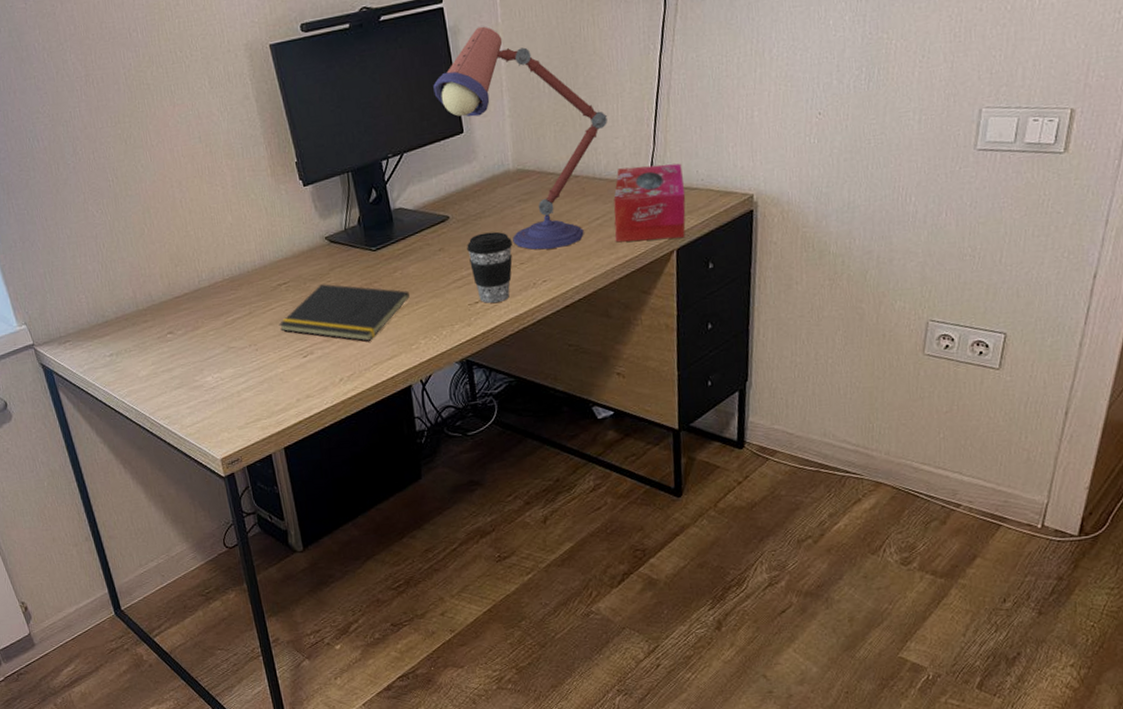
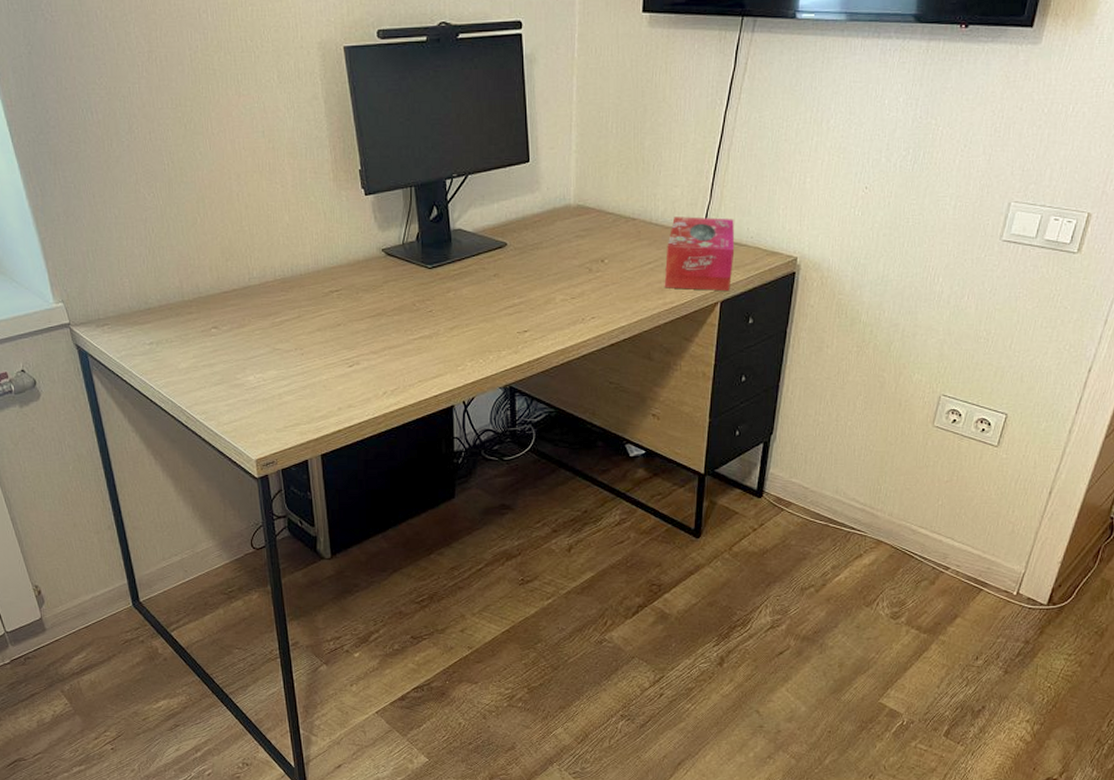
notepad: present [278,284,410,341] -> none [327,296,460,358]
desk lamp: present [433,26,608,250] -> none [504,58,670,287]
coffee cup: present [467,231,513,304] -> none [521,264,565,334]

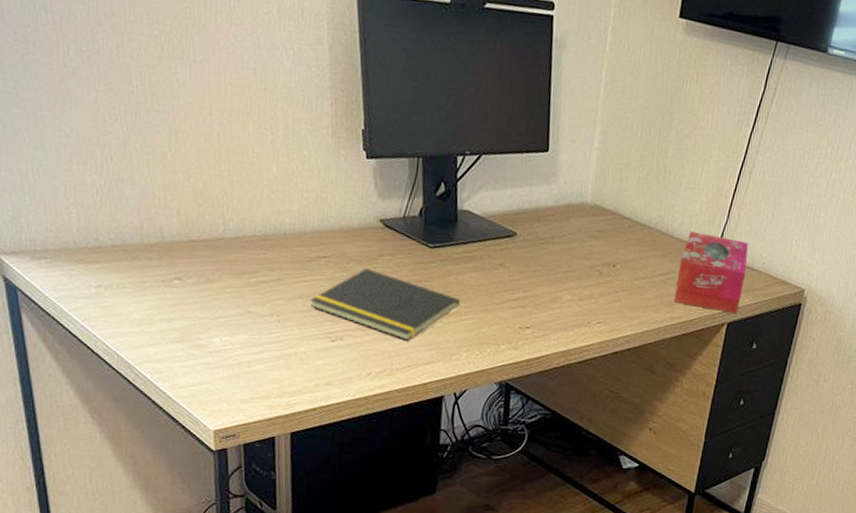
notepad: none [327,296,460,358] -> present [309,268,460,341]

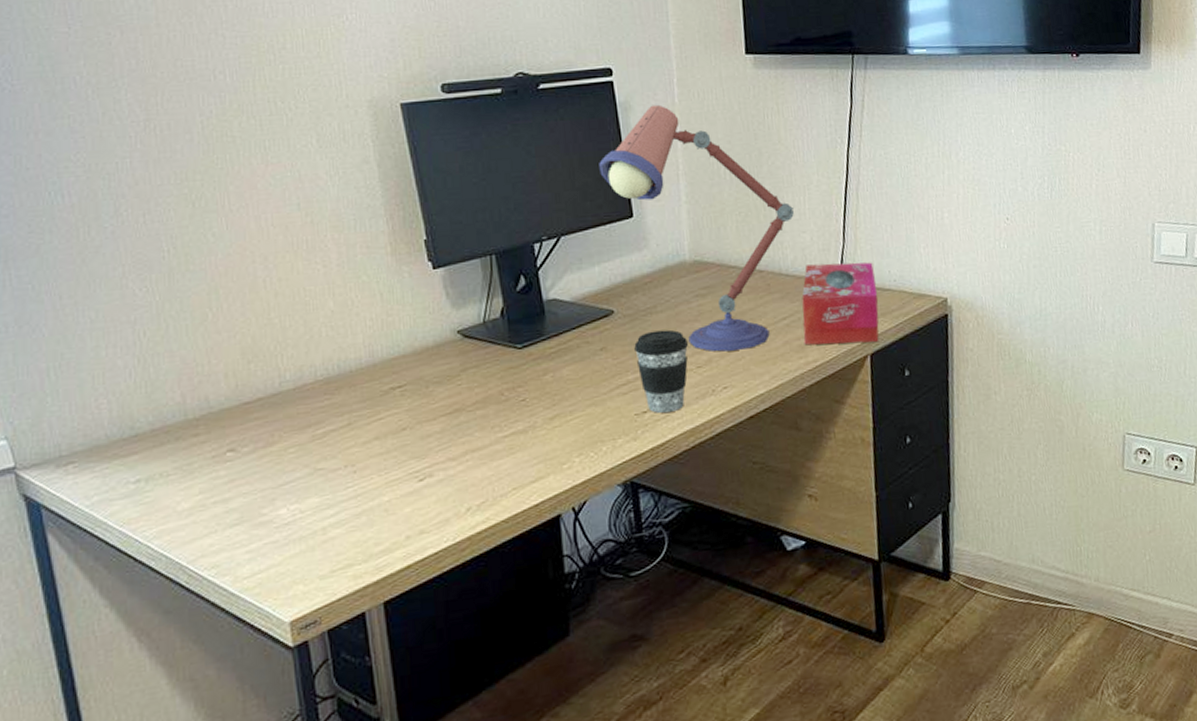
notepad: present [309,268,460,341] -> none [387,388,562,460]
desk lamp: none [526,48,692,294] -> present [599,104,795,352]
coffee cup: none [528,258,575,333] -> present [634,329,688,414]

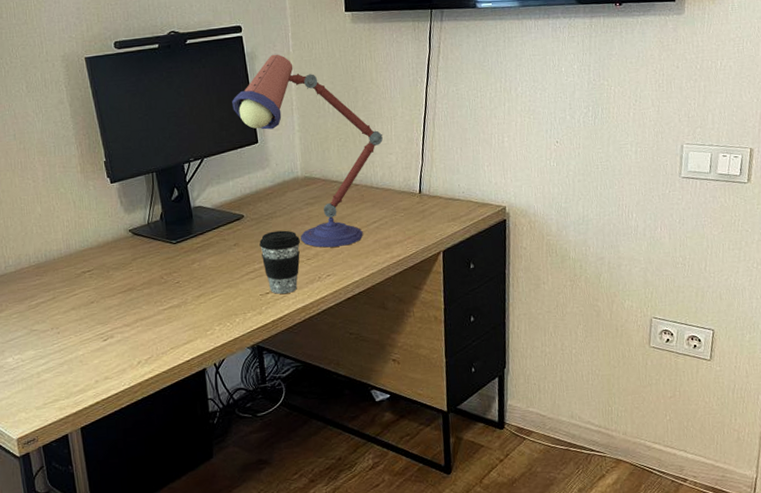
tissue box: present [802,262,879,346] -> none [388,177,450,244]

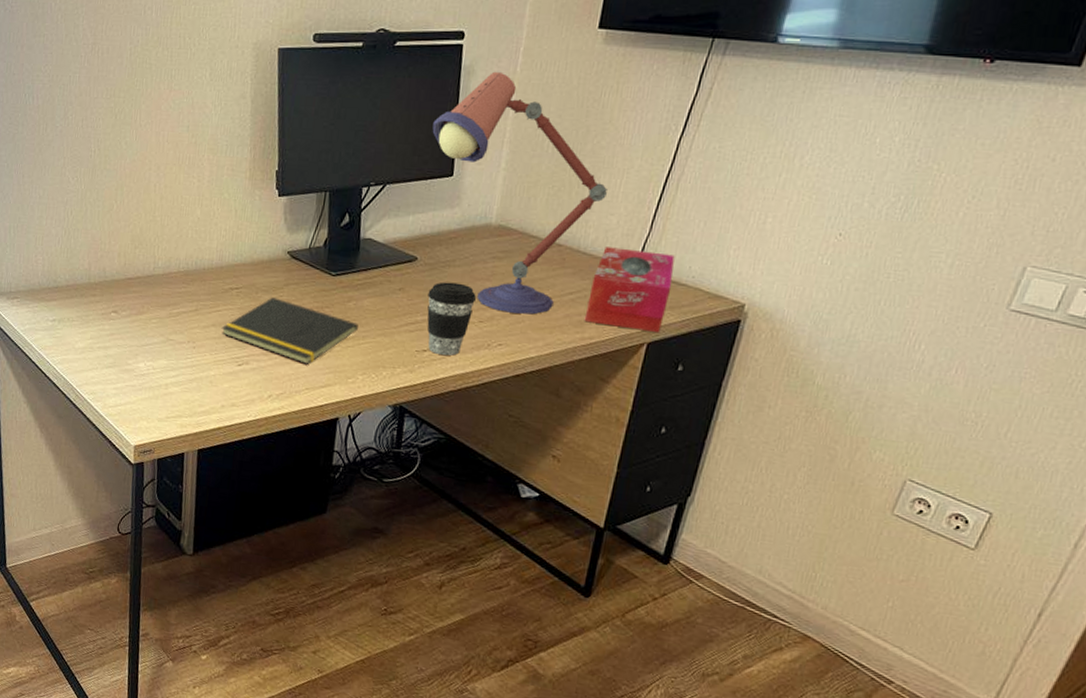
notepad: none [81,272,206,327] -> present [221,297,358,364]
tissue box: none [388,177,450,244] -> present [584,247,675,333]

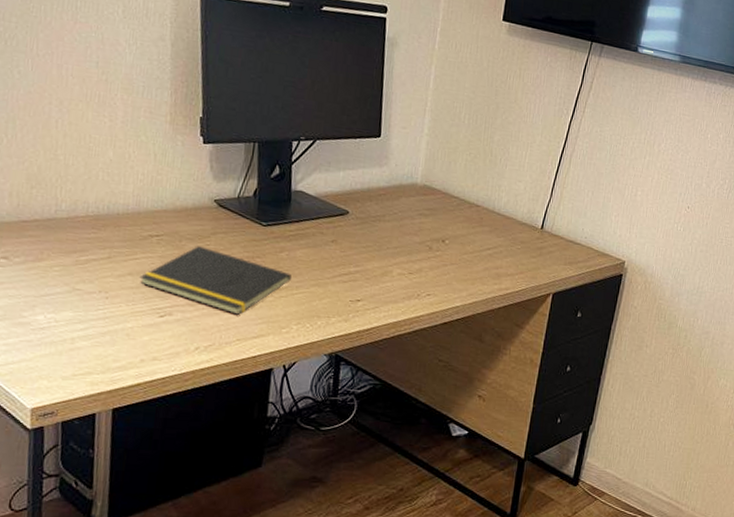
coffee cup: present [427,282,476,356] -> none [359,235,405,306]
desk lamp: present [432,71,609,315] -> none [360,46,516,268]
tissue box: present [584,247,675,333] -> none [500,209,571,285]

